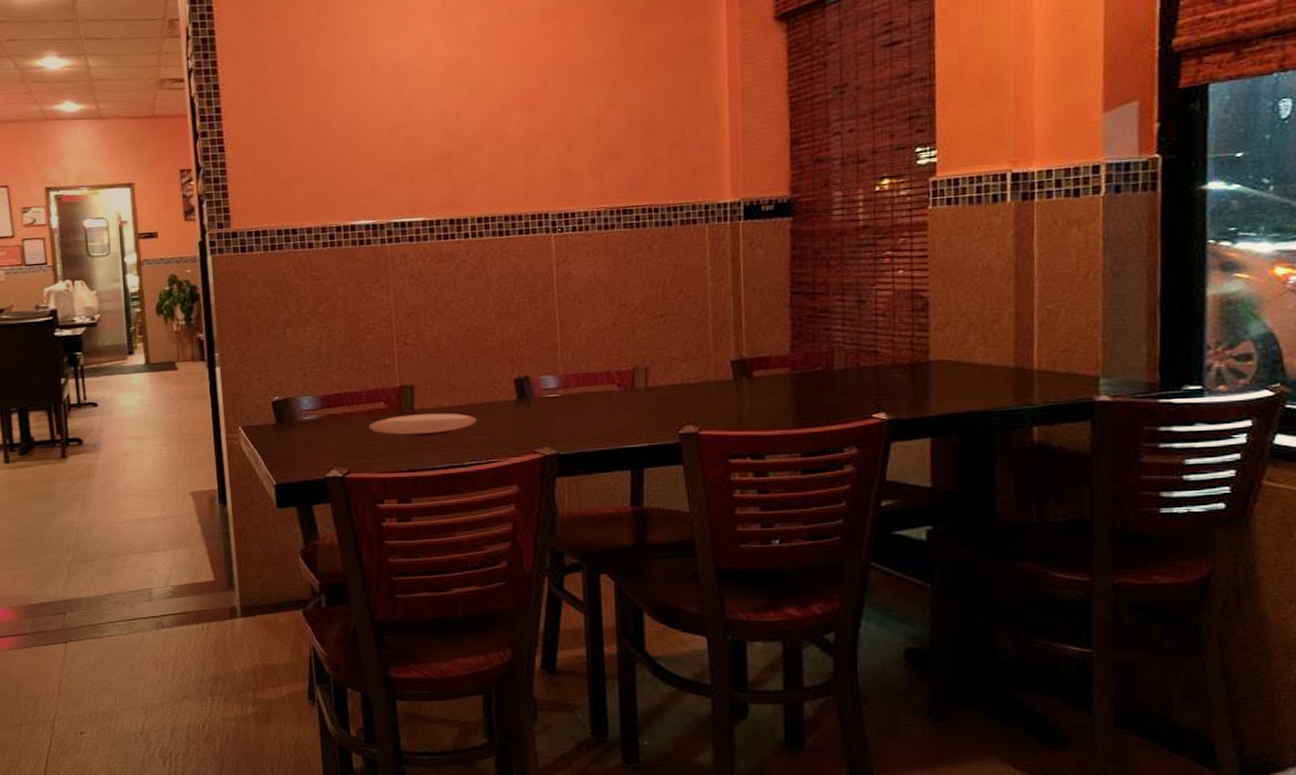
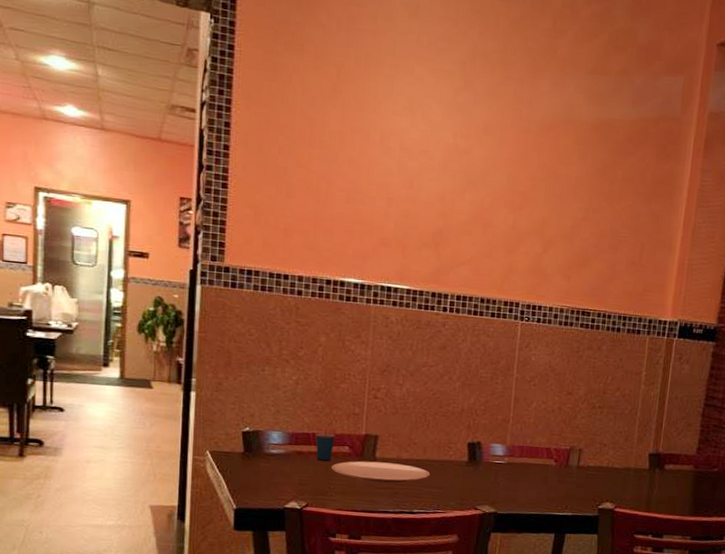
cup: none [346,376,369,423] -> present [315,421,335,462]

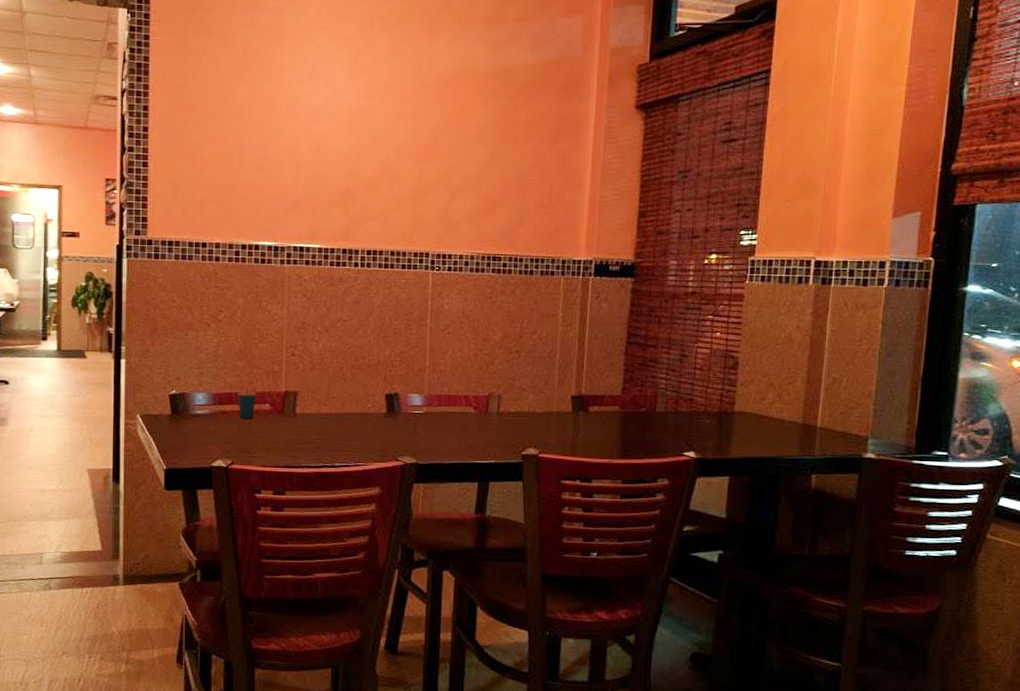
plate: present [331,461,430,484] -> none [253,417,350,438]

